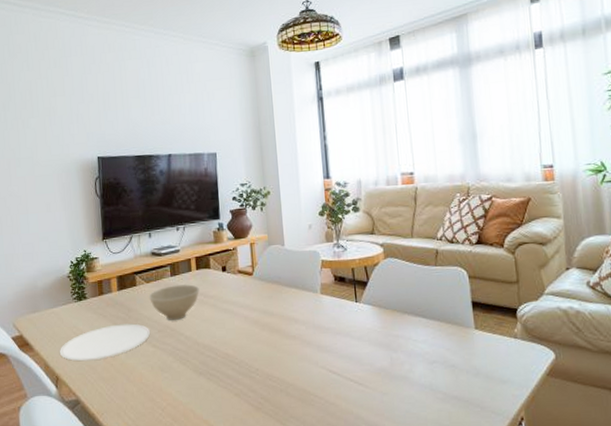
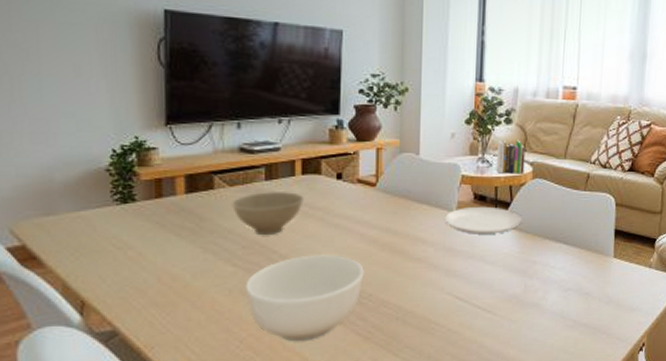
plate: present [60,323,150,362] -> none [89,236,229,283]
bowl: none [162,335,251,410] -> present [245,254,364,341]
plate: none [311,286,380,312] -> present [445,206,522,234]
books: none [348,225,376,256] -> present [496,139,525,174]

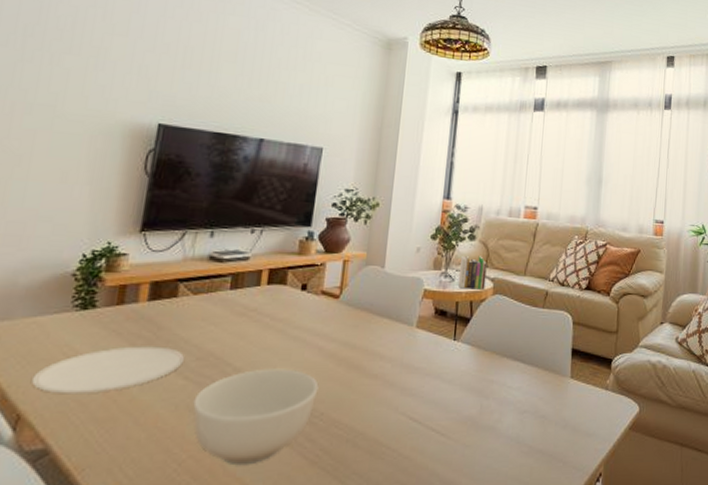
plate: none [89,236,229,283] -> present [32,346,184,395]
bowl: present [230,190,304,234] -> none [192,300,266,346]
plate: present [445,206,522,234] -> none [404,321,481,351]

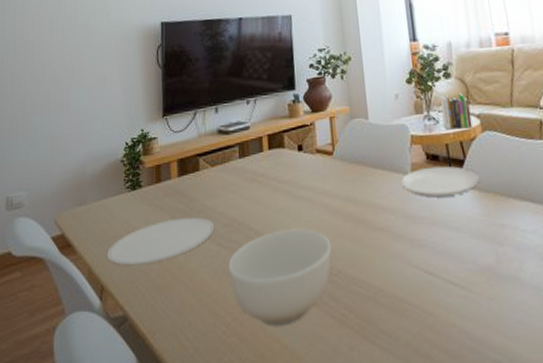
plate: none [404,321,481,351] -> present [401,166,480,198]

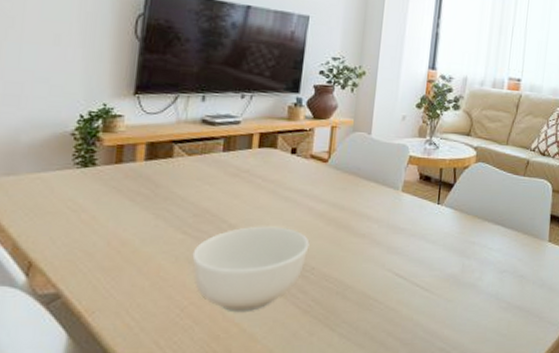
plate: present [107,217,214,266] -> none [40,202,182,245]
plate: present [401,166,480,198] -> none [391,186,464,214]
books: present [440,93,473,130] -> none [442,124,471,158]

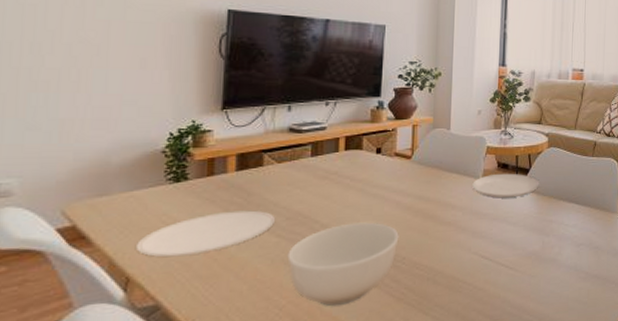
plate: none [40,202,182,245] -> present [136,210,275,258]
plate: none [391,186,464,214] -> present [472,173,539,198]

